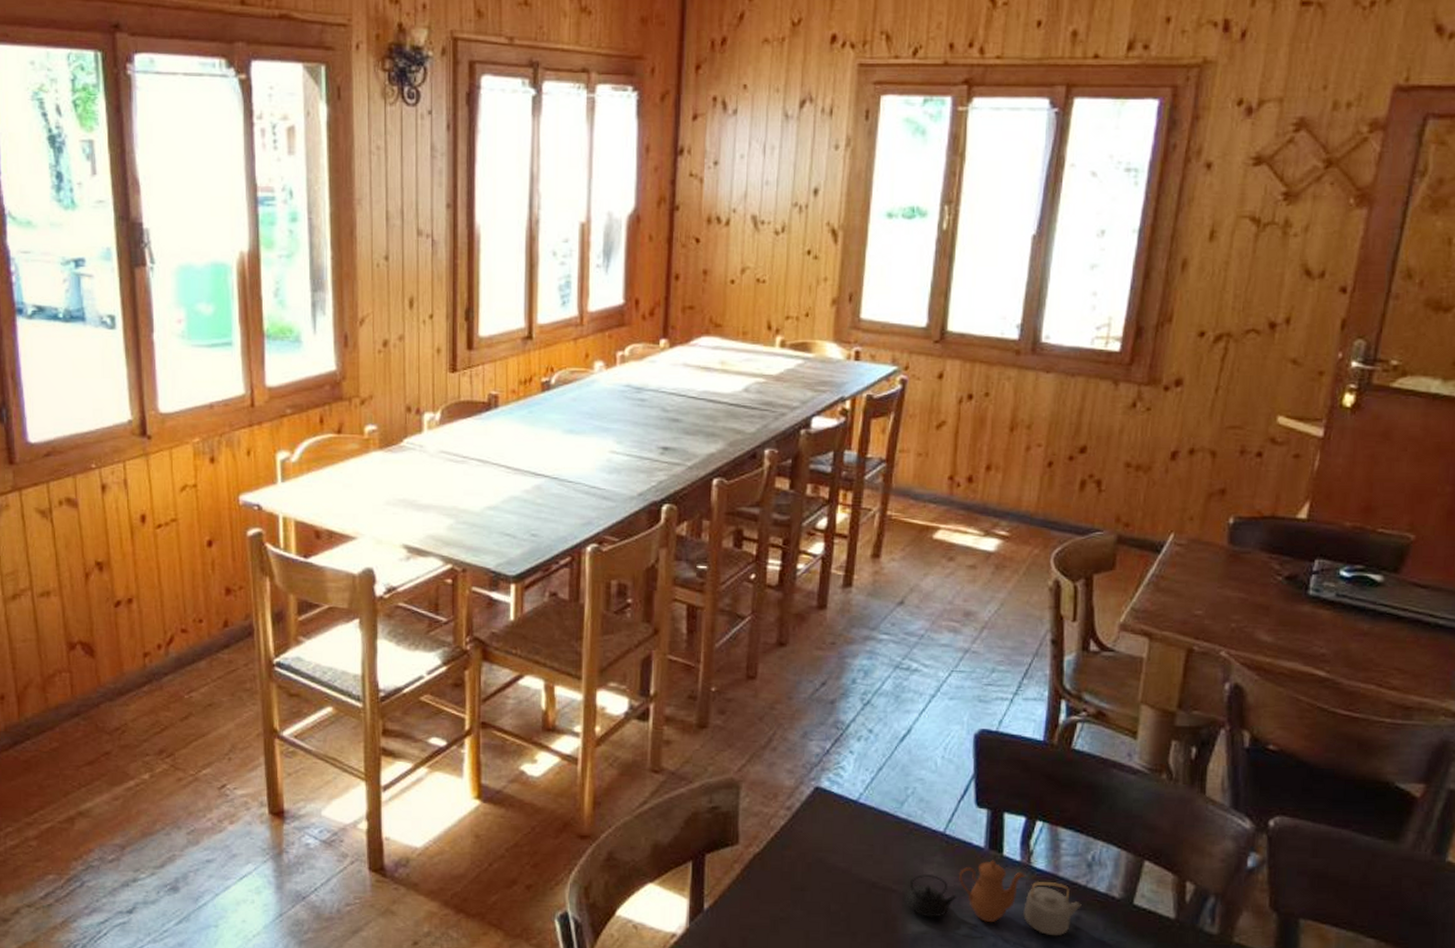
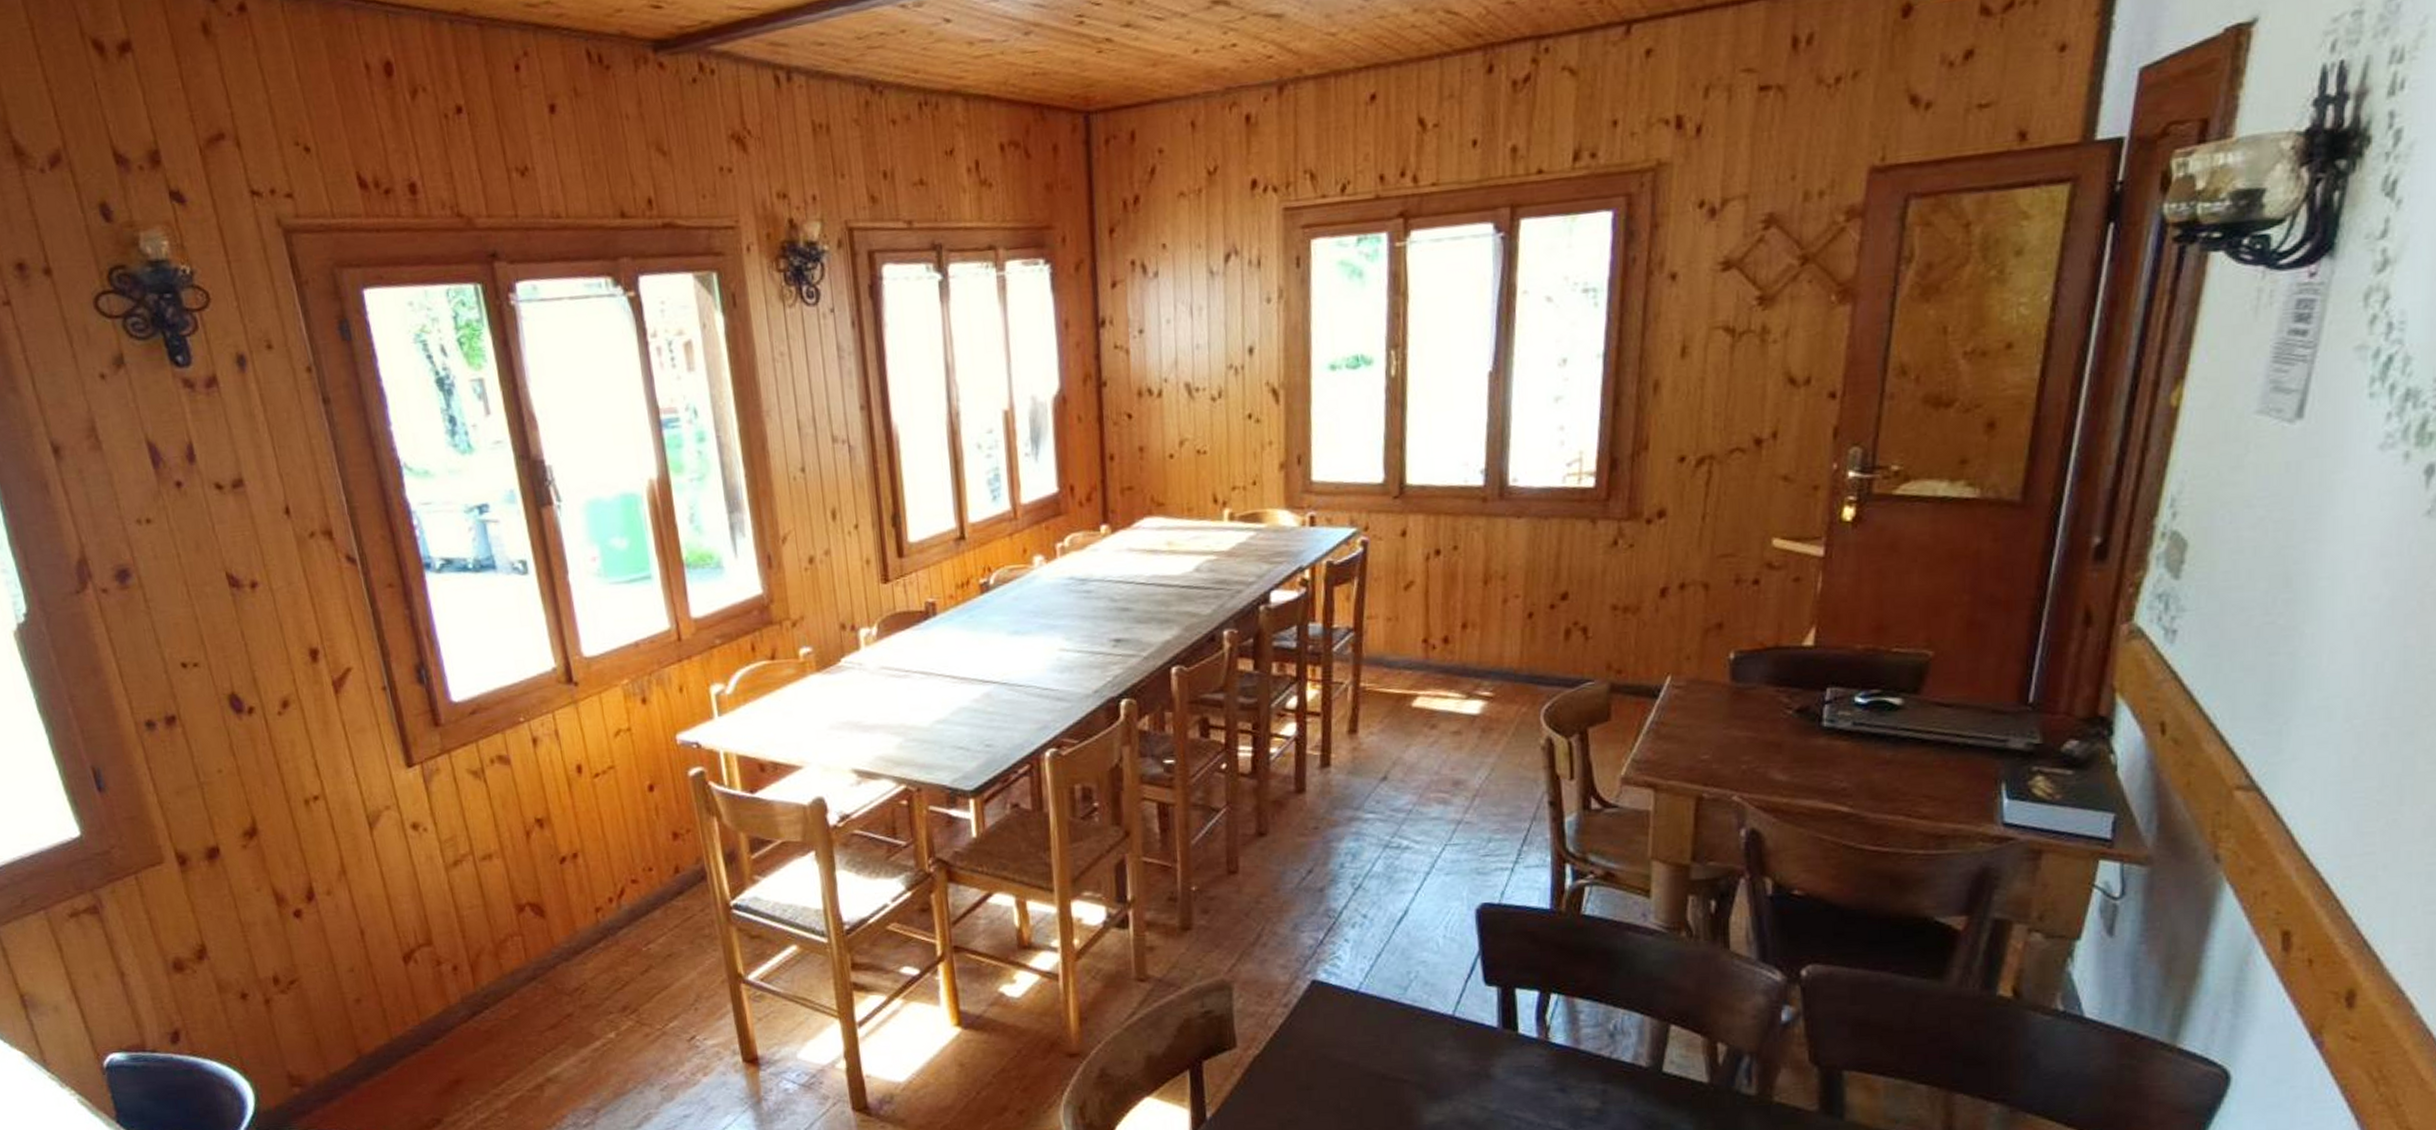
teapot: present [905,859,1082,936] -> none [1418,1038,1607,1113]

